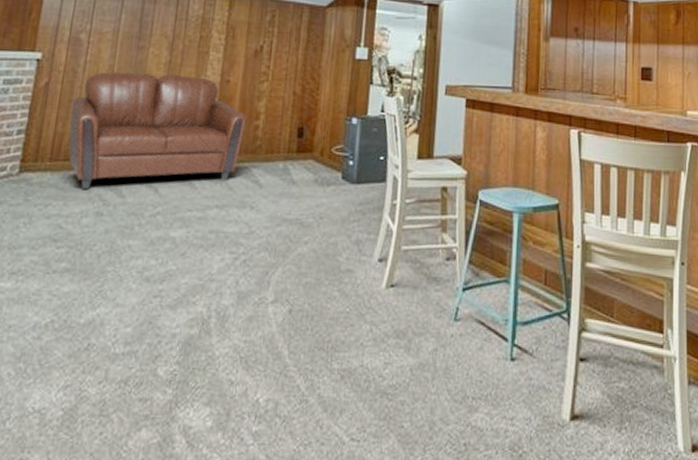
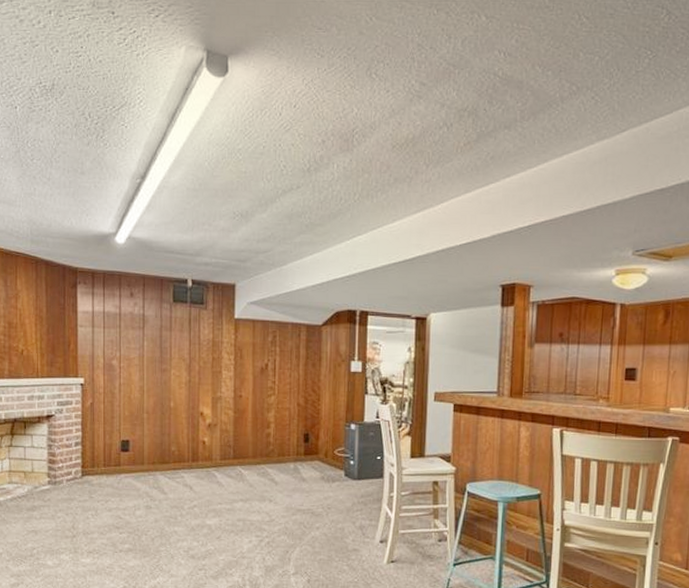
sofa: present [68,72,248,190] -> none [115,391,260,489]

